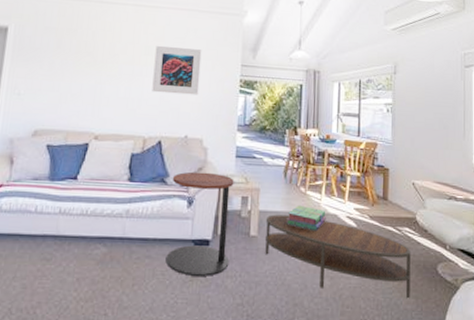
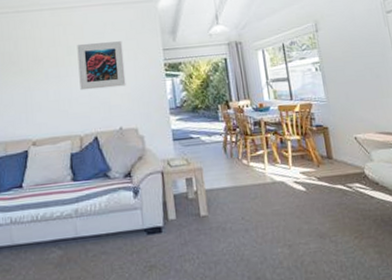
side table: present [165,171,234,276] -> none [114,159,185,266]
coffee table: present [265,214,411,299] -> none [213,189,374,258]
stack of books: present [287,204,326,232] -> none [234,177,274,202]

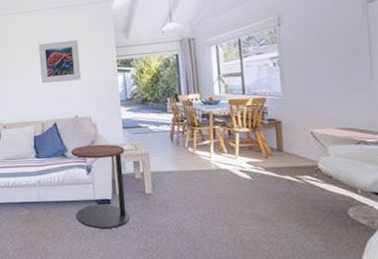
side table: none [114,159,185,266] -> present [70,144,130,228]

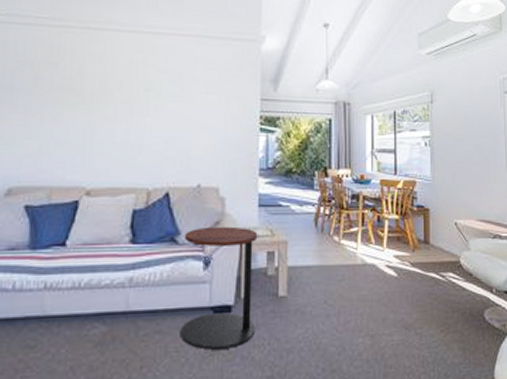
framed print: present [38,40,82,84] -> none [155,78,214,137]

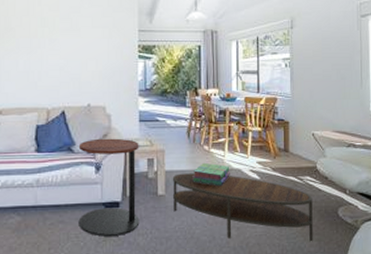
coffee table: none [295,269,457,352] -> present [172,173,313,242]
stack of books: none [320,256,363,285] -> present [192,162,230,187]

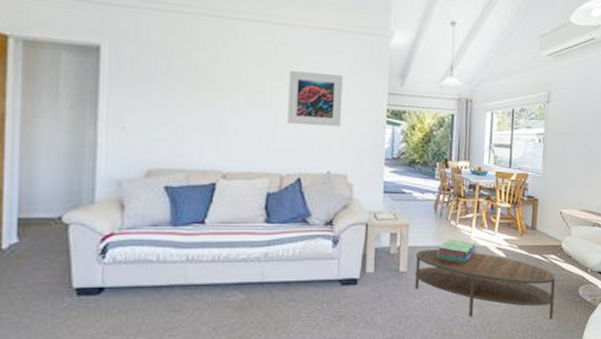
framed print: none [51,16,98,64] -> present [287,70,344,127]
side table: present [78,138,140,237] -> none [311,210,382,316]

